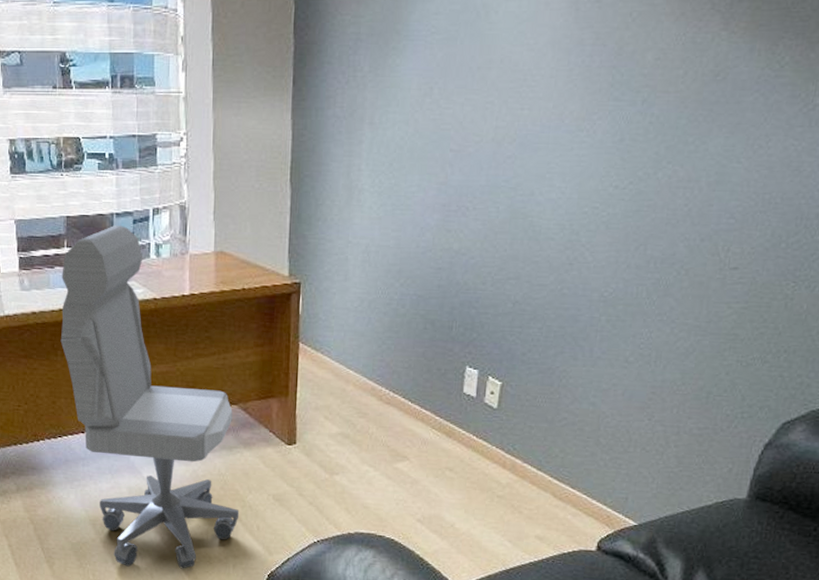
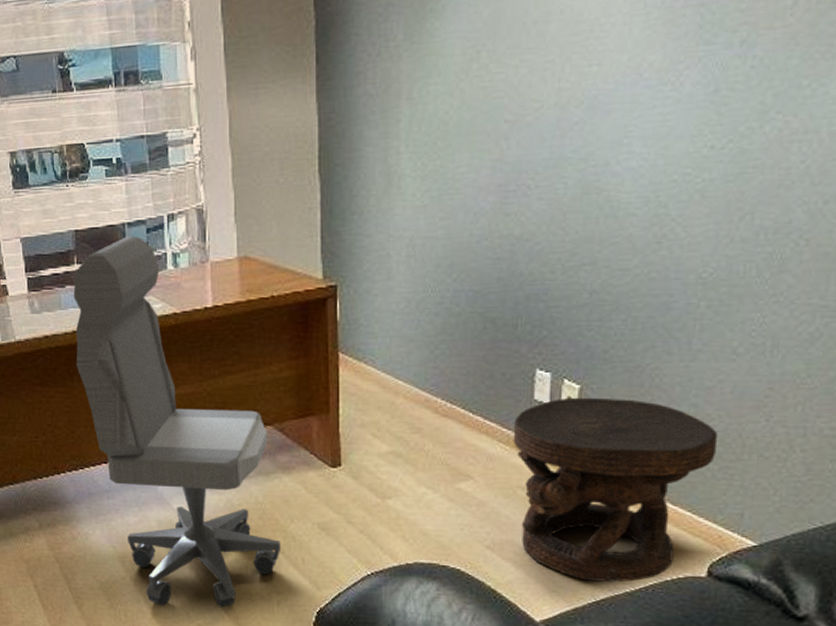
side table: none [444,392,611,554] -> present [513,397,718,582]

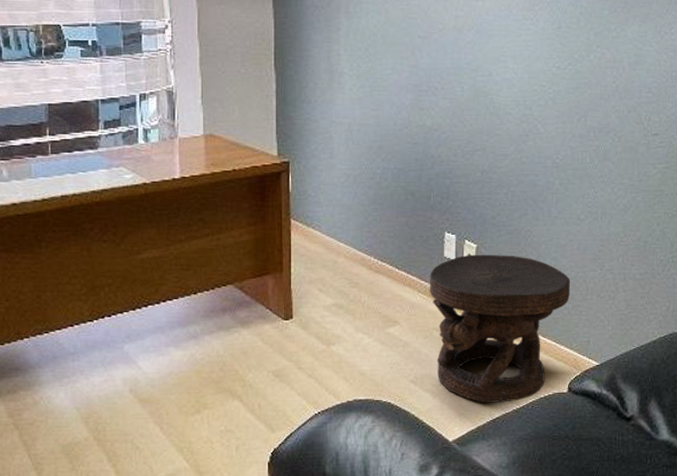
office chair: present [73,236,281,608] -> none [44,112,240,463]

